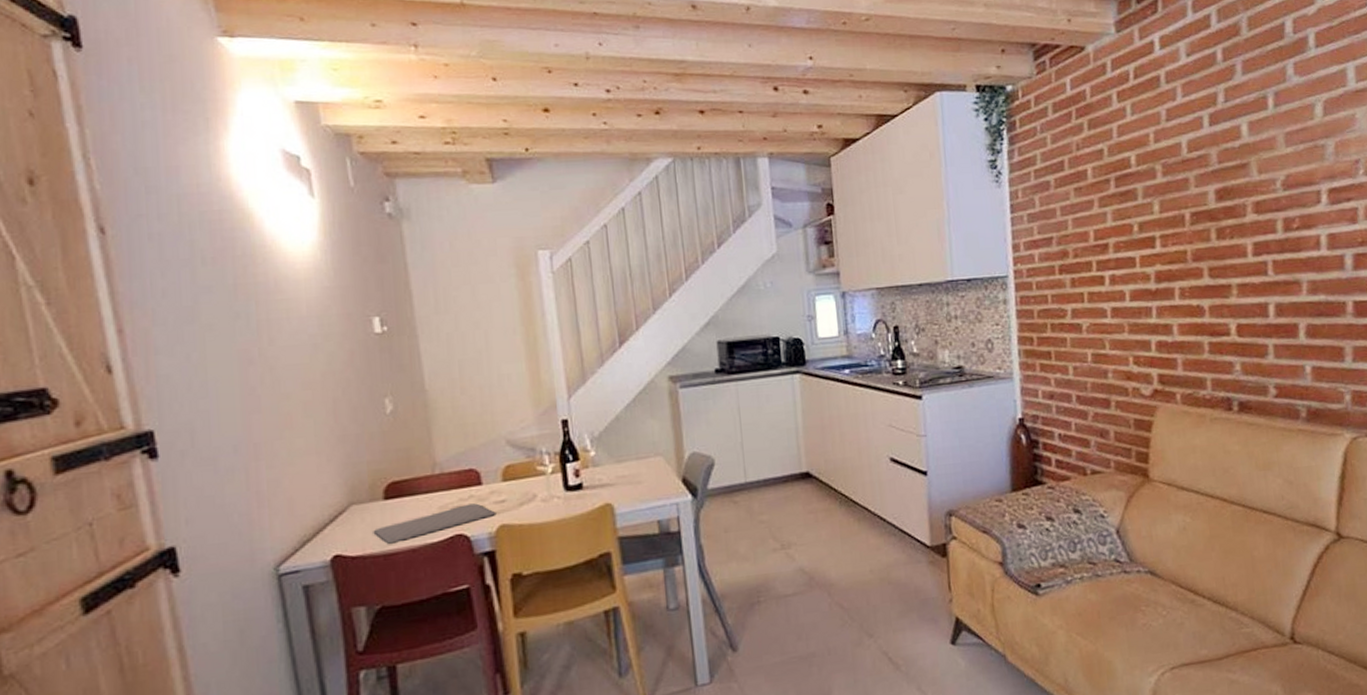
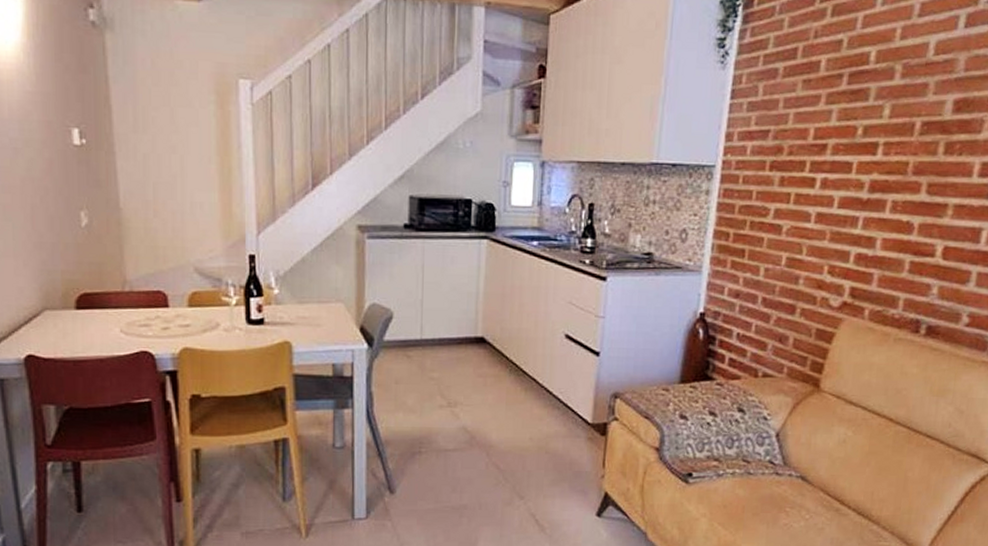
placemat: present [373,503,496,544] -> none [64,324,180,351]

